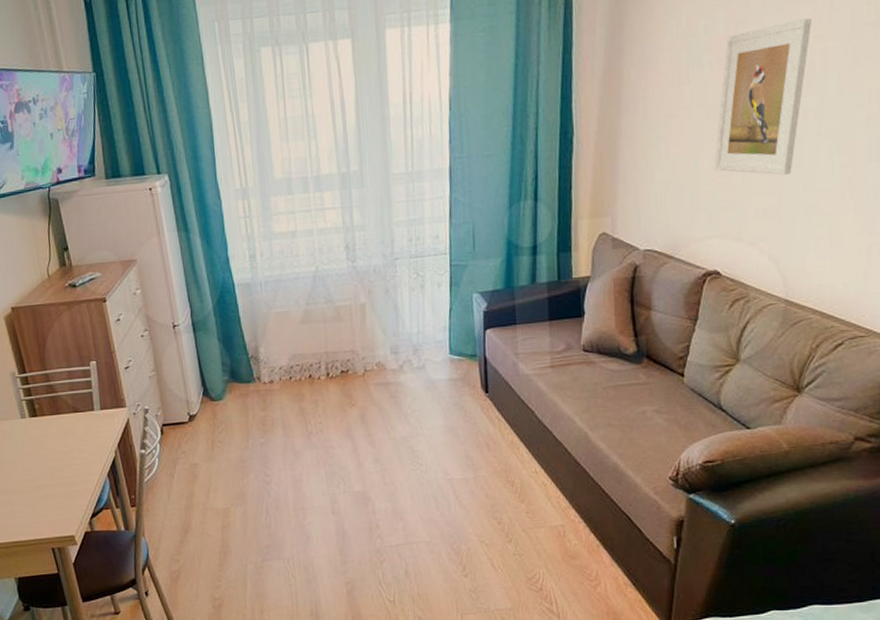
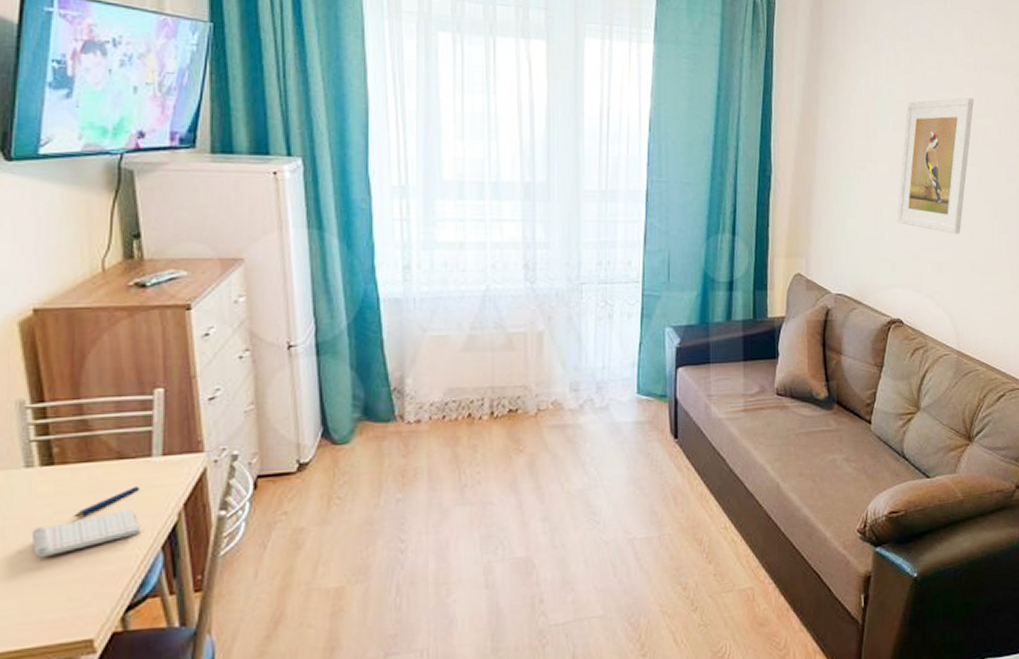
notebook: none [30,432,93,480] -> present [31,487,140,558]

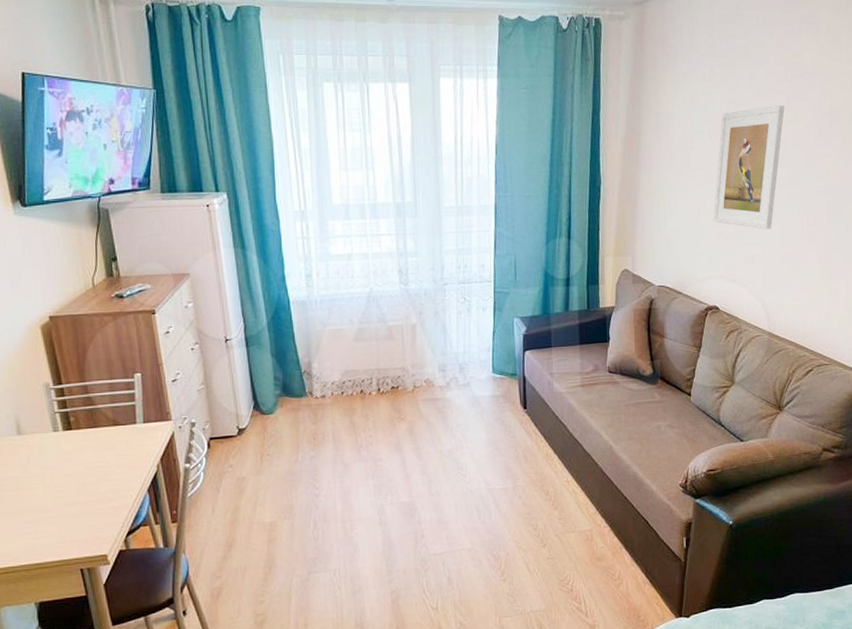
notebook: present [31,487,140,558] -> none [61,446,132,496]

